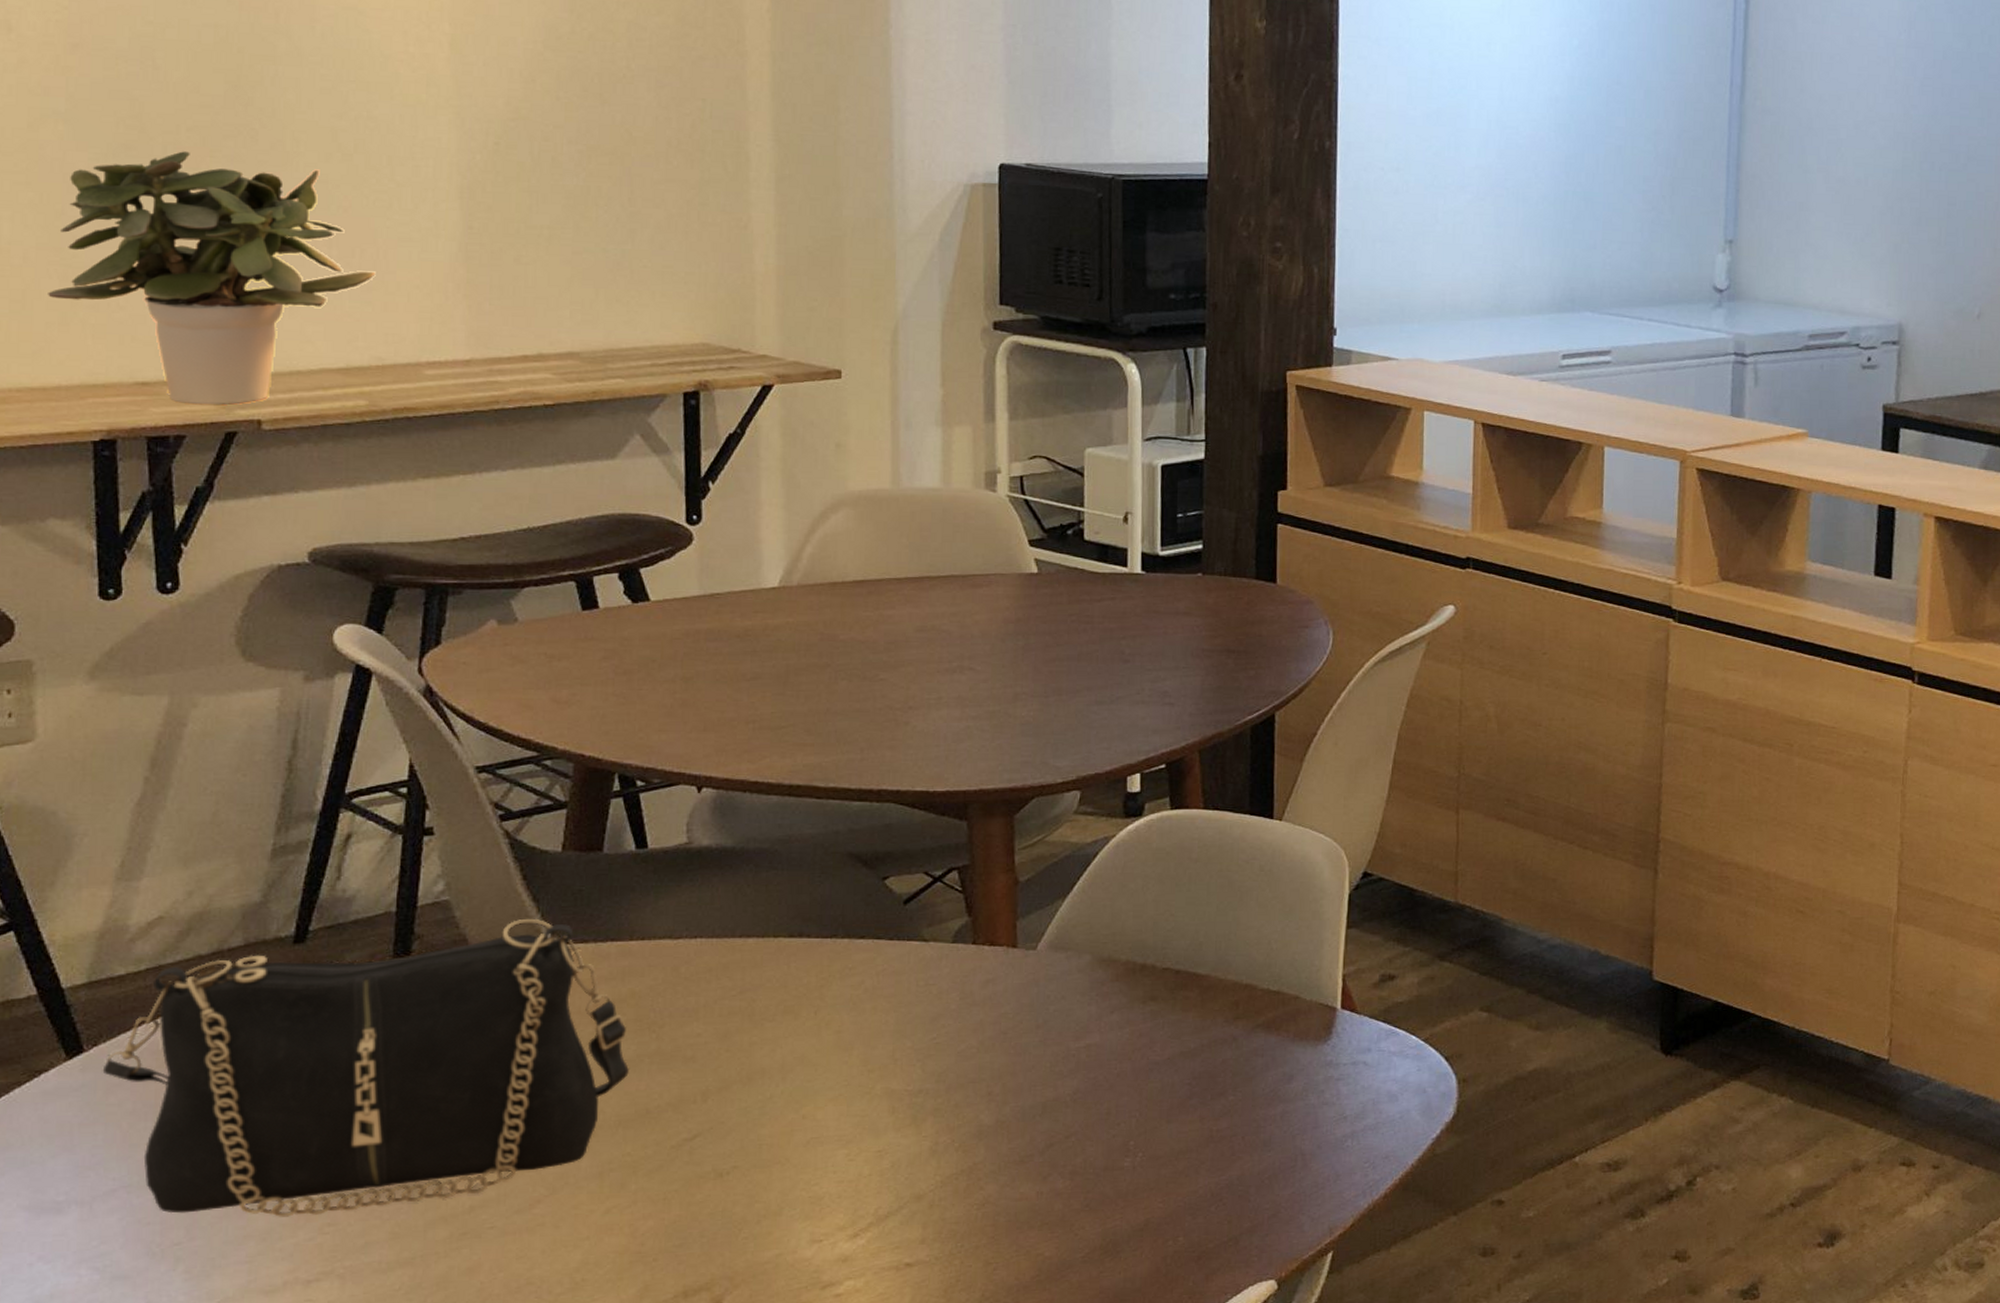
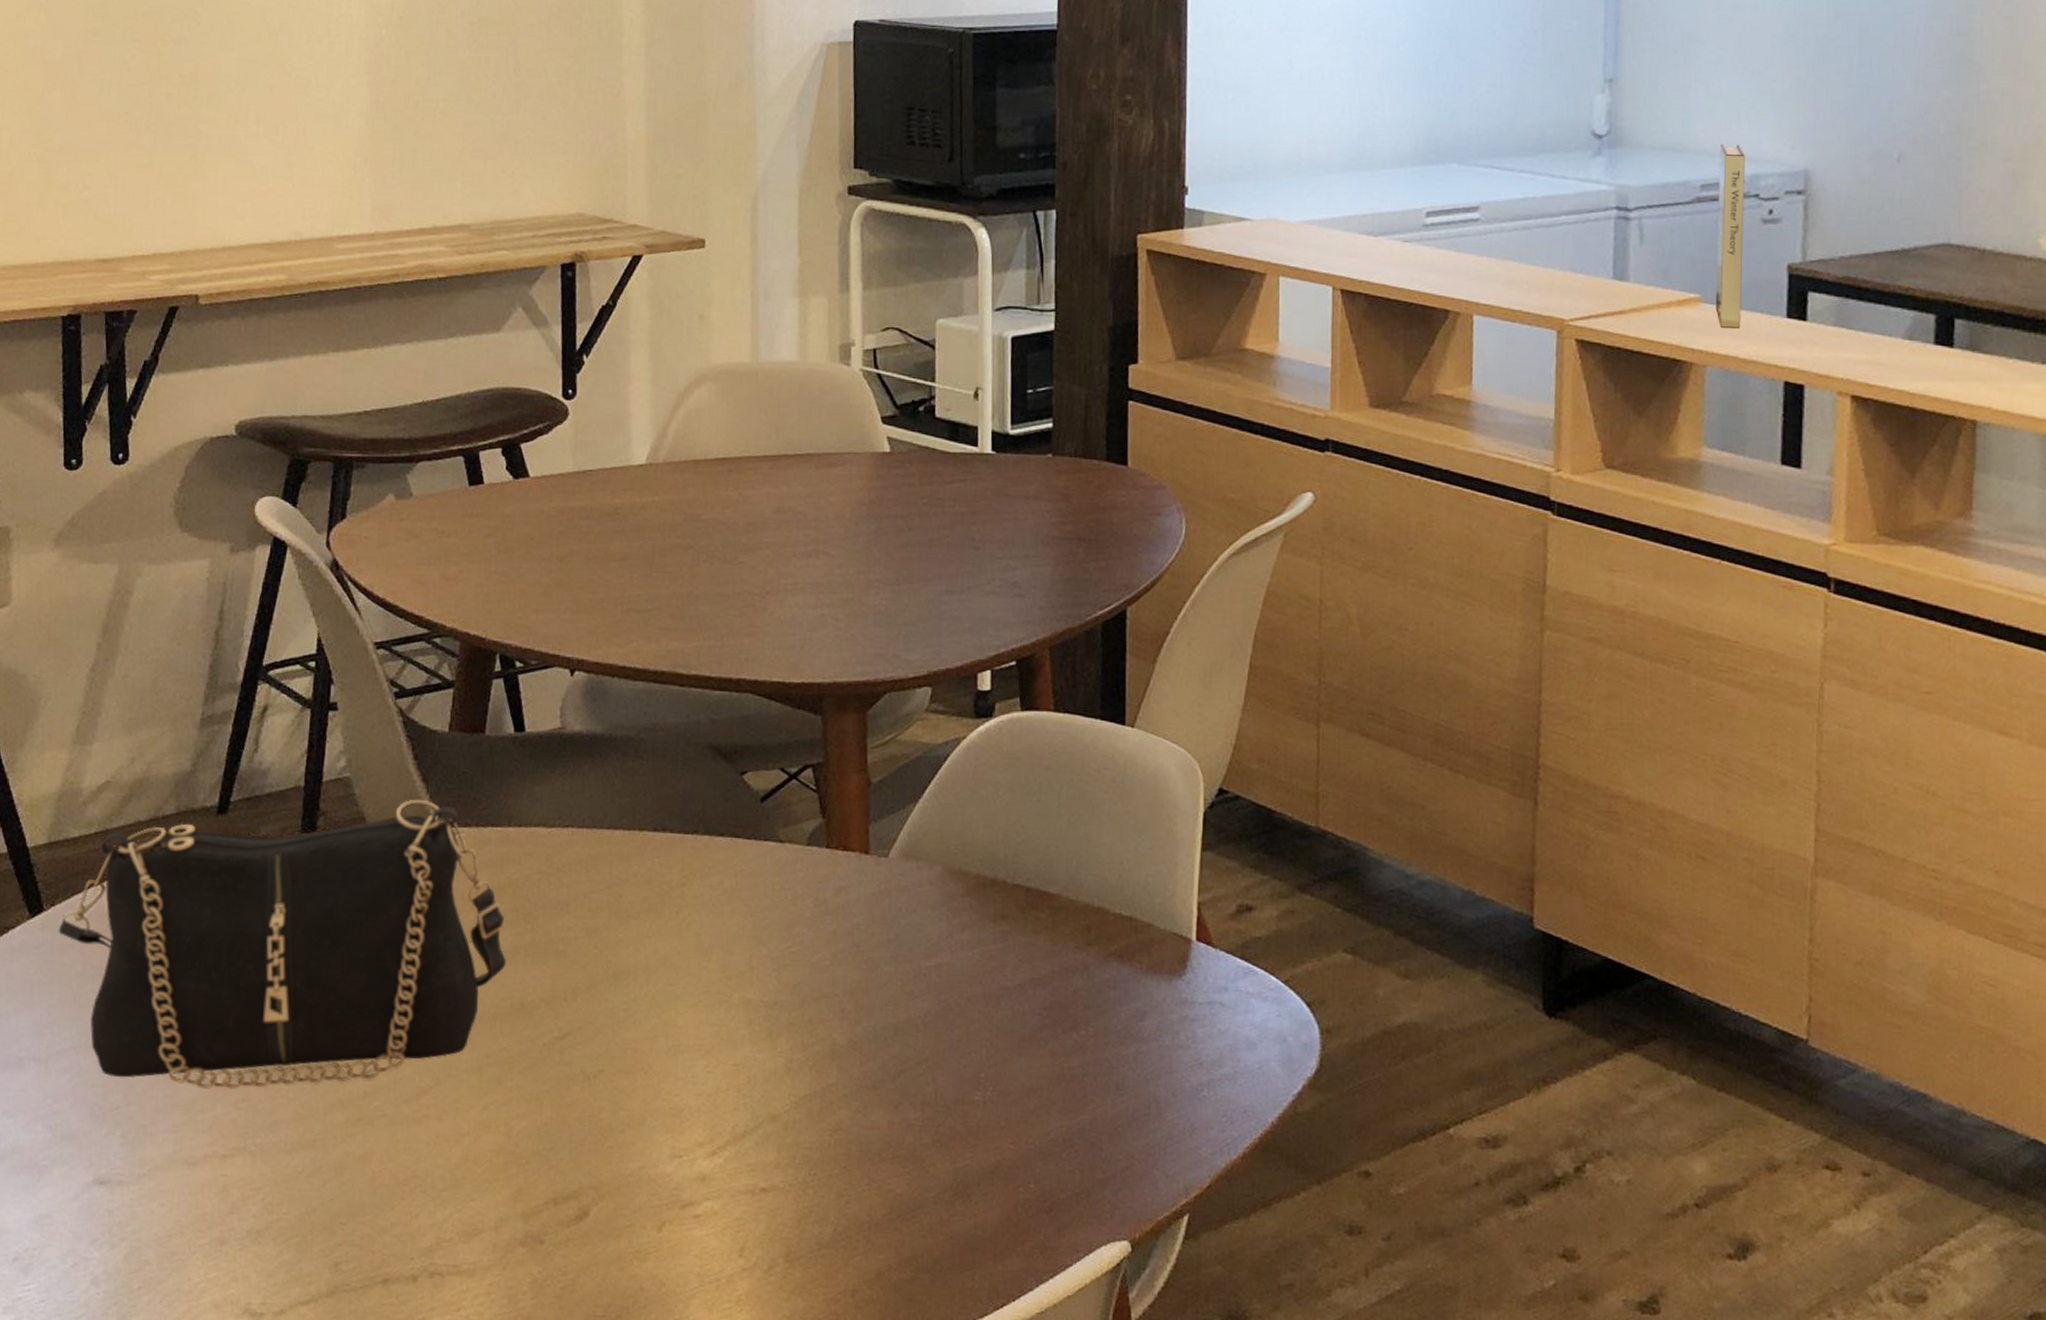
potted plant: present [48,151,376,405] -> none [29,36,296,281]
book: none [1820,299,1848,460] -> present [1715,144,1745,330]

